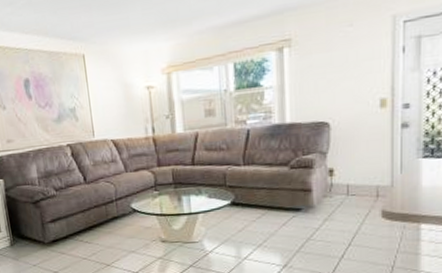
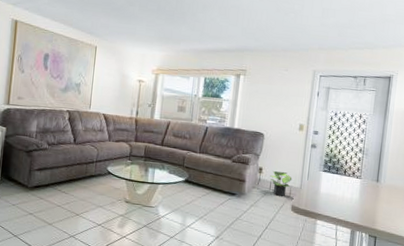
potted plant: none [345,169,378,202] -> present [270,171,293,196]

